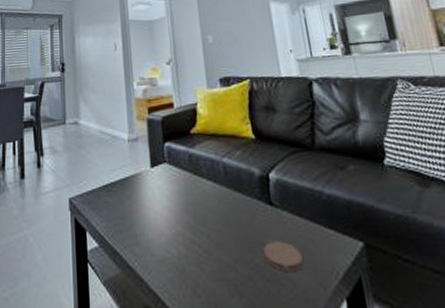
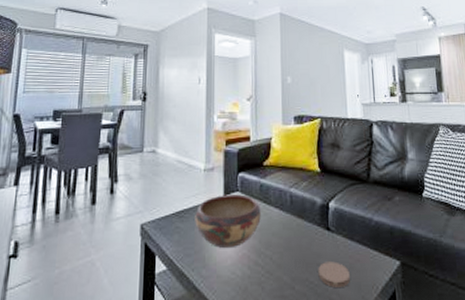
decorative bowl: none [122,165,193,225] -> present [195,194,261,249]

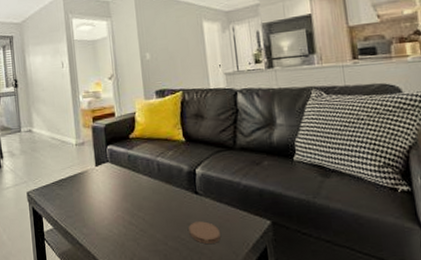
decorative bowl: present [195,194,261,249] -> none [72,164,131,211]

